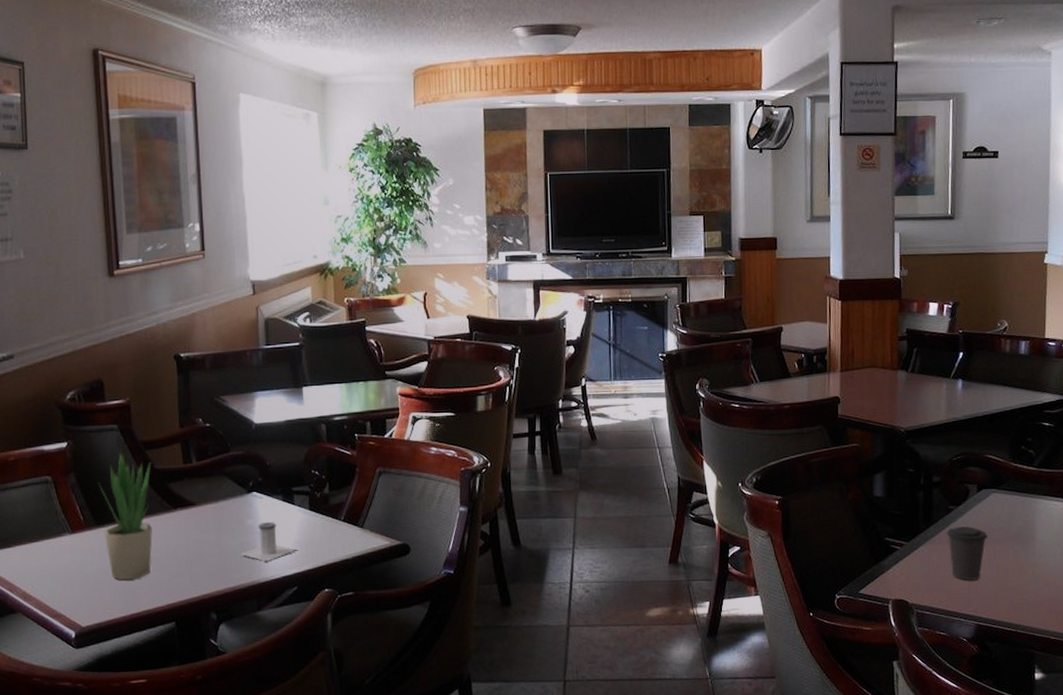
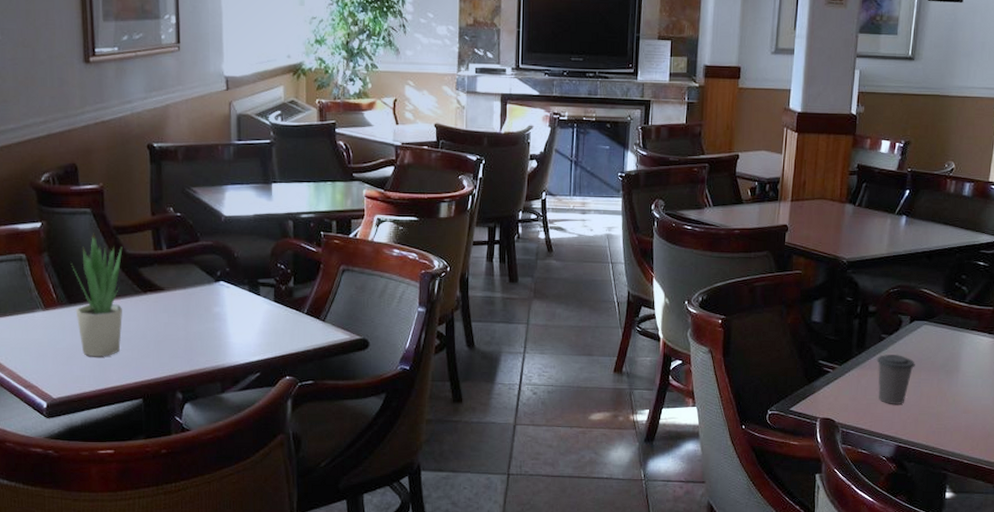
salt shaker: present [240,522,297,562] -> none [206,311,261,348]

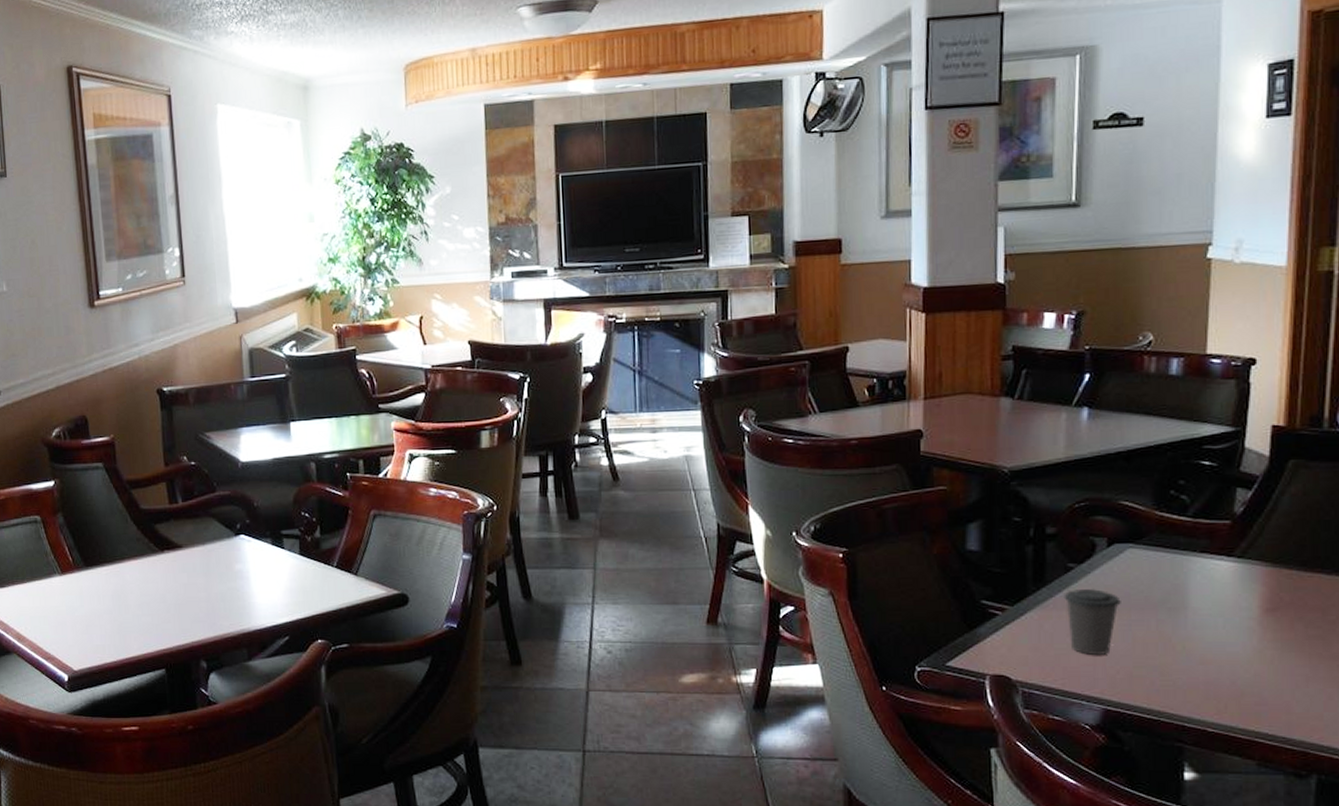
potted plant: present [70,233,123,357] -> none [85,489,141,624]

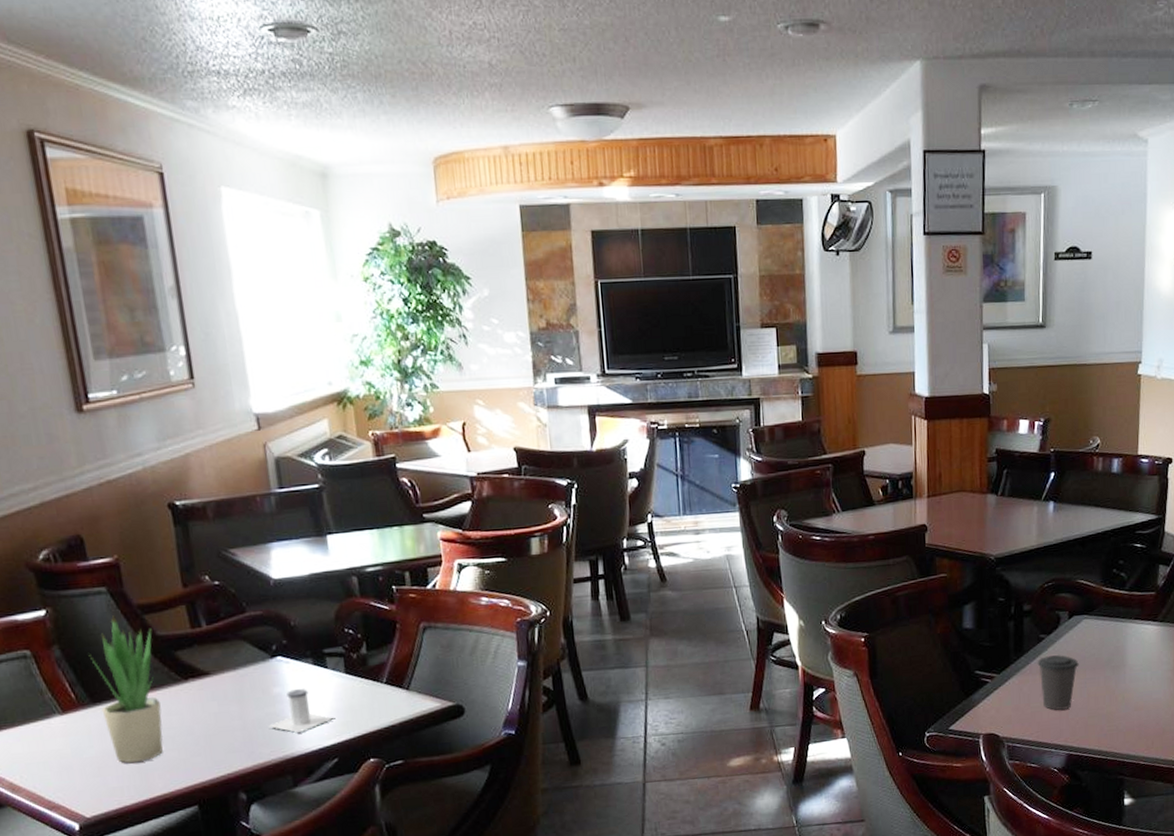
potted plant: none [85,489,141,624] -> present [88,615,164,763]
salt shaker: none [229,567,288,609] -> present [268,689,334,734]

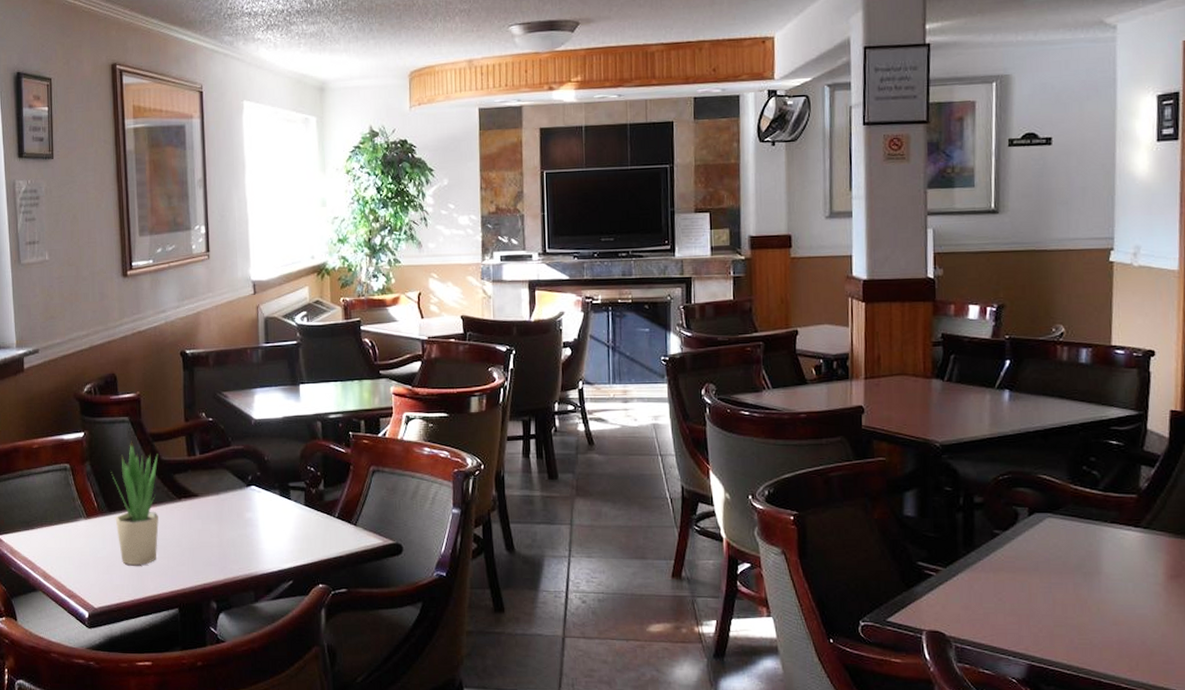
salt shaker: present [268,689,334,734] -> none [239,516,293,555]
coffee cup: present [1037,655,1079,710] -> none [991,554,1042,614]

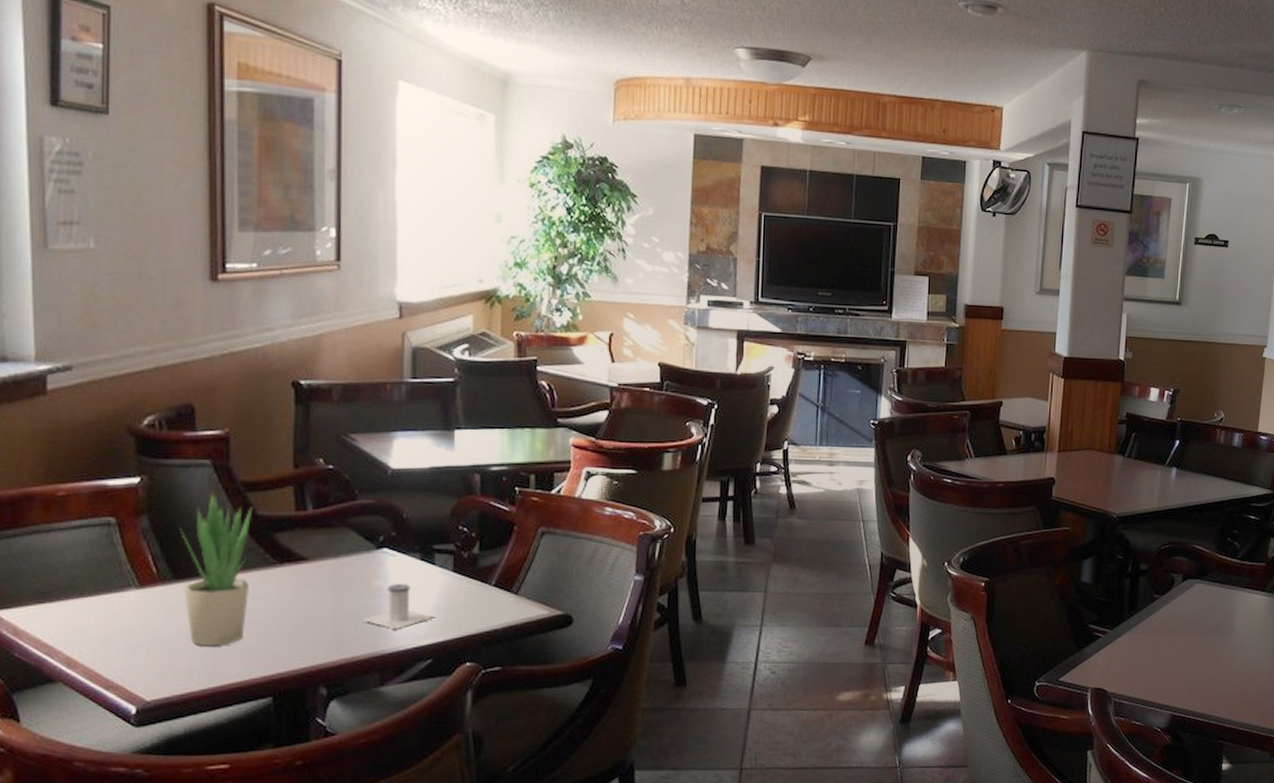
salt shaker: none [239,516,293,555] -> present [362,584,434,630]

